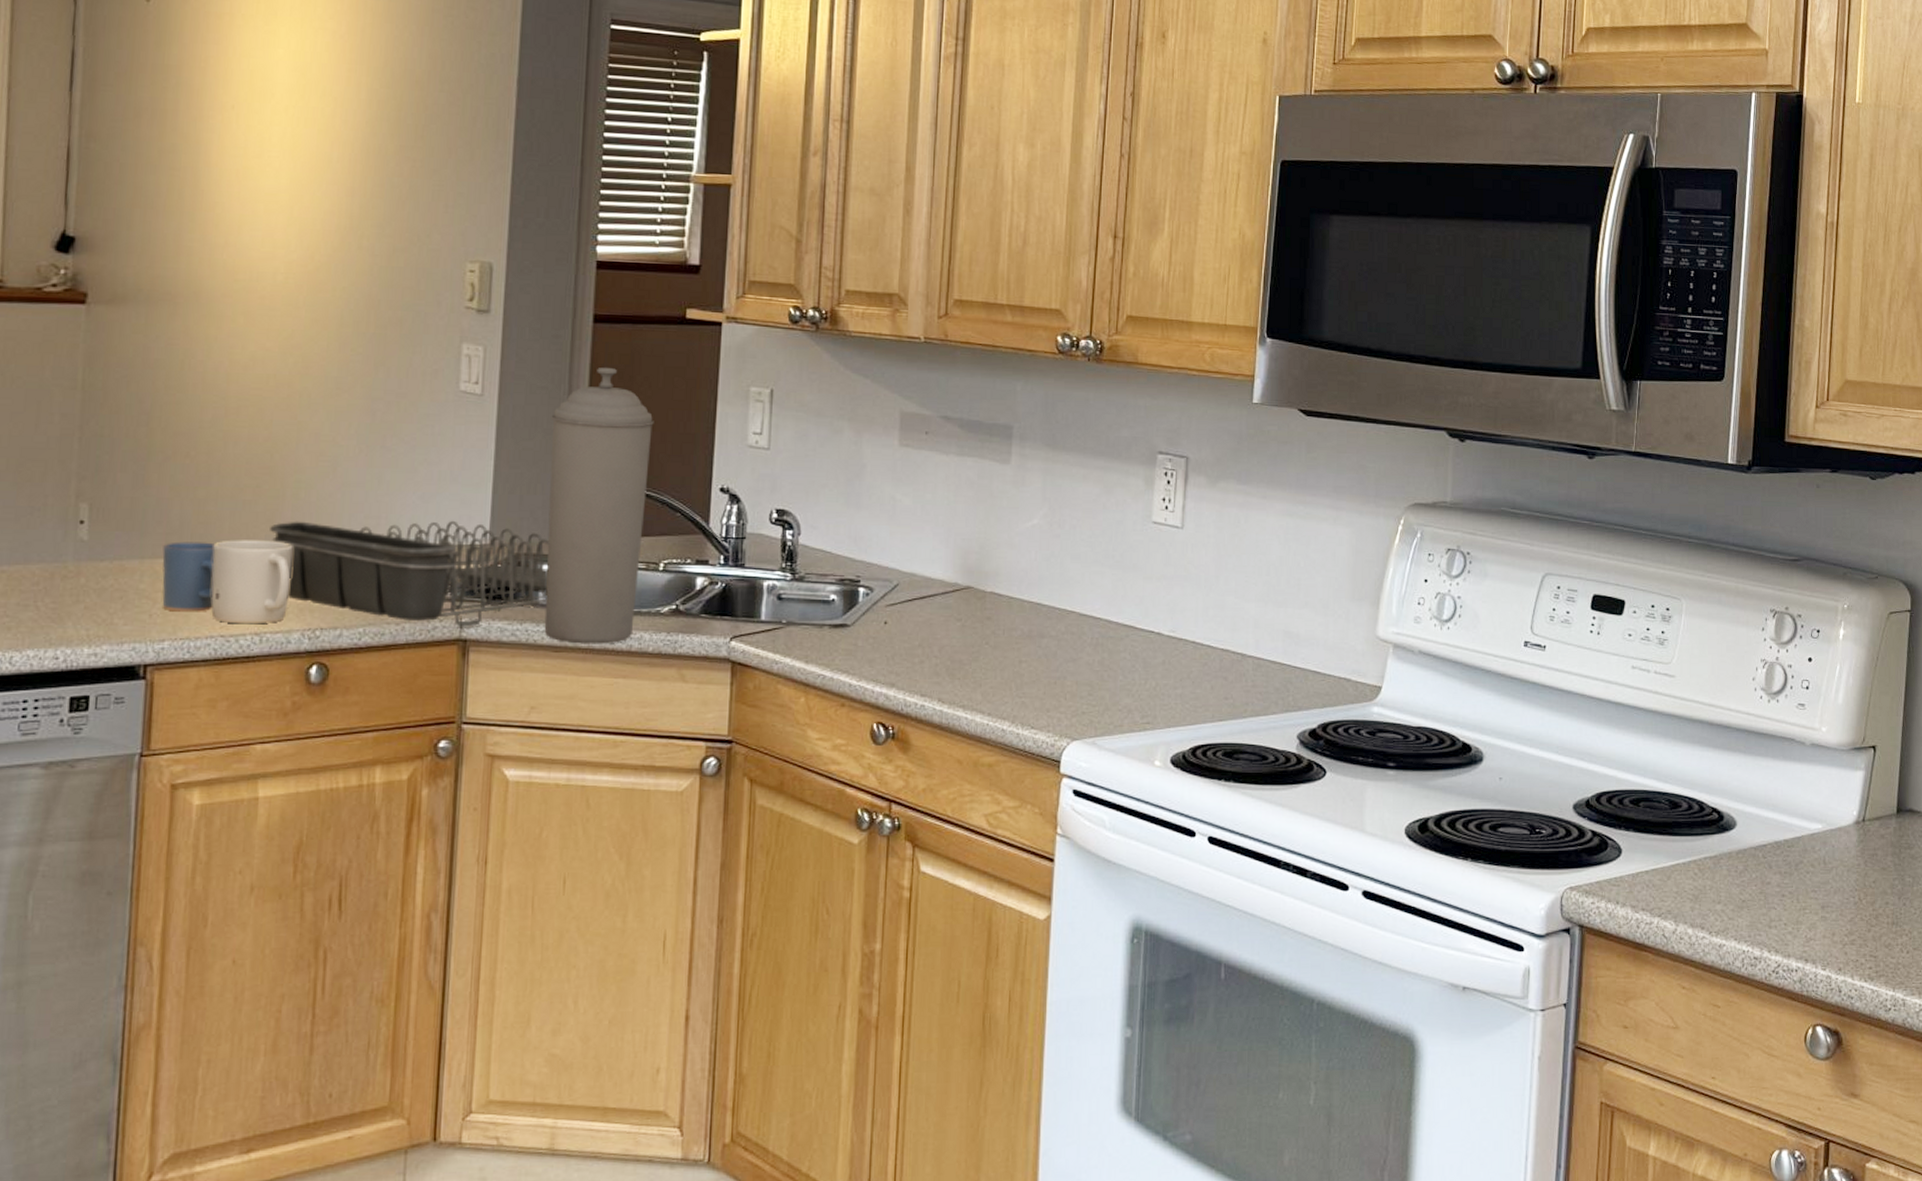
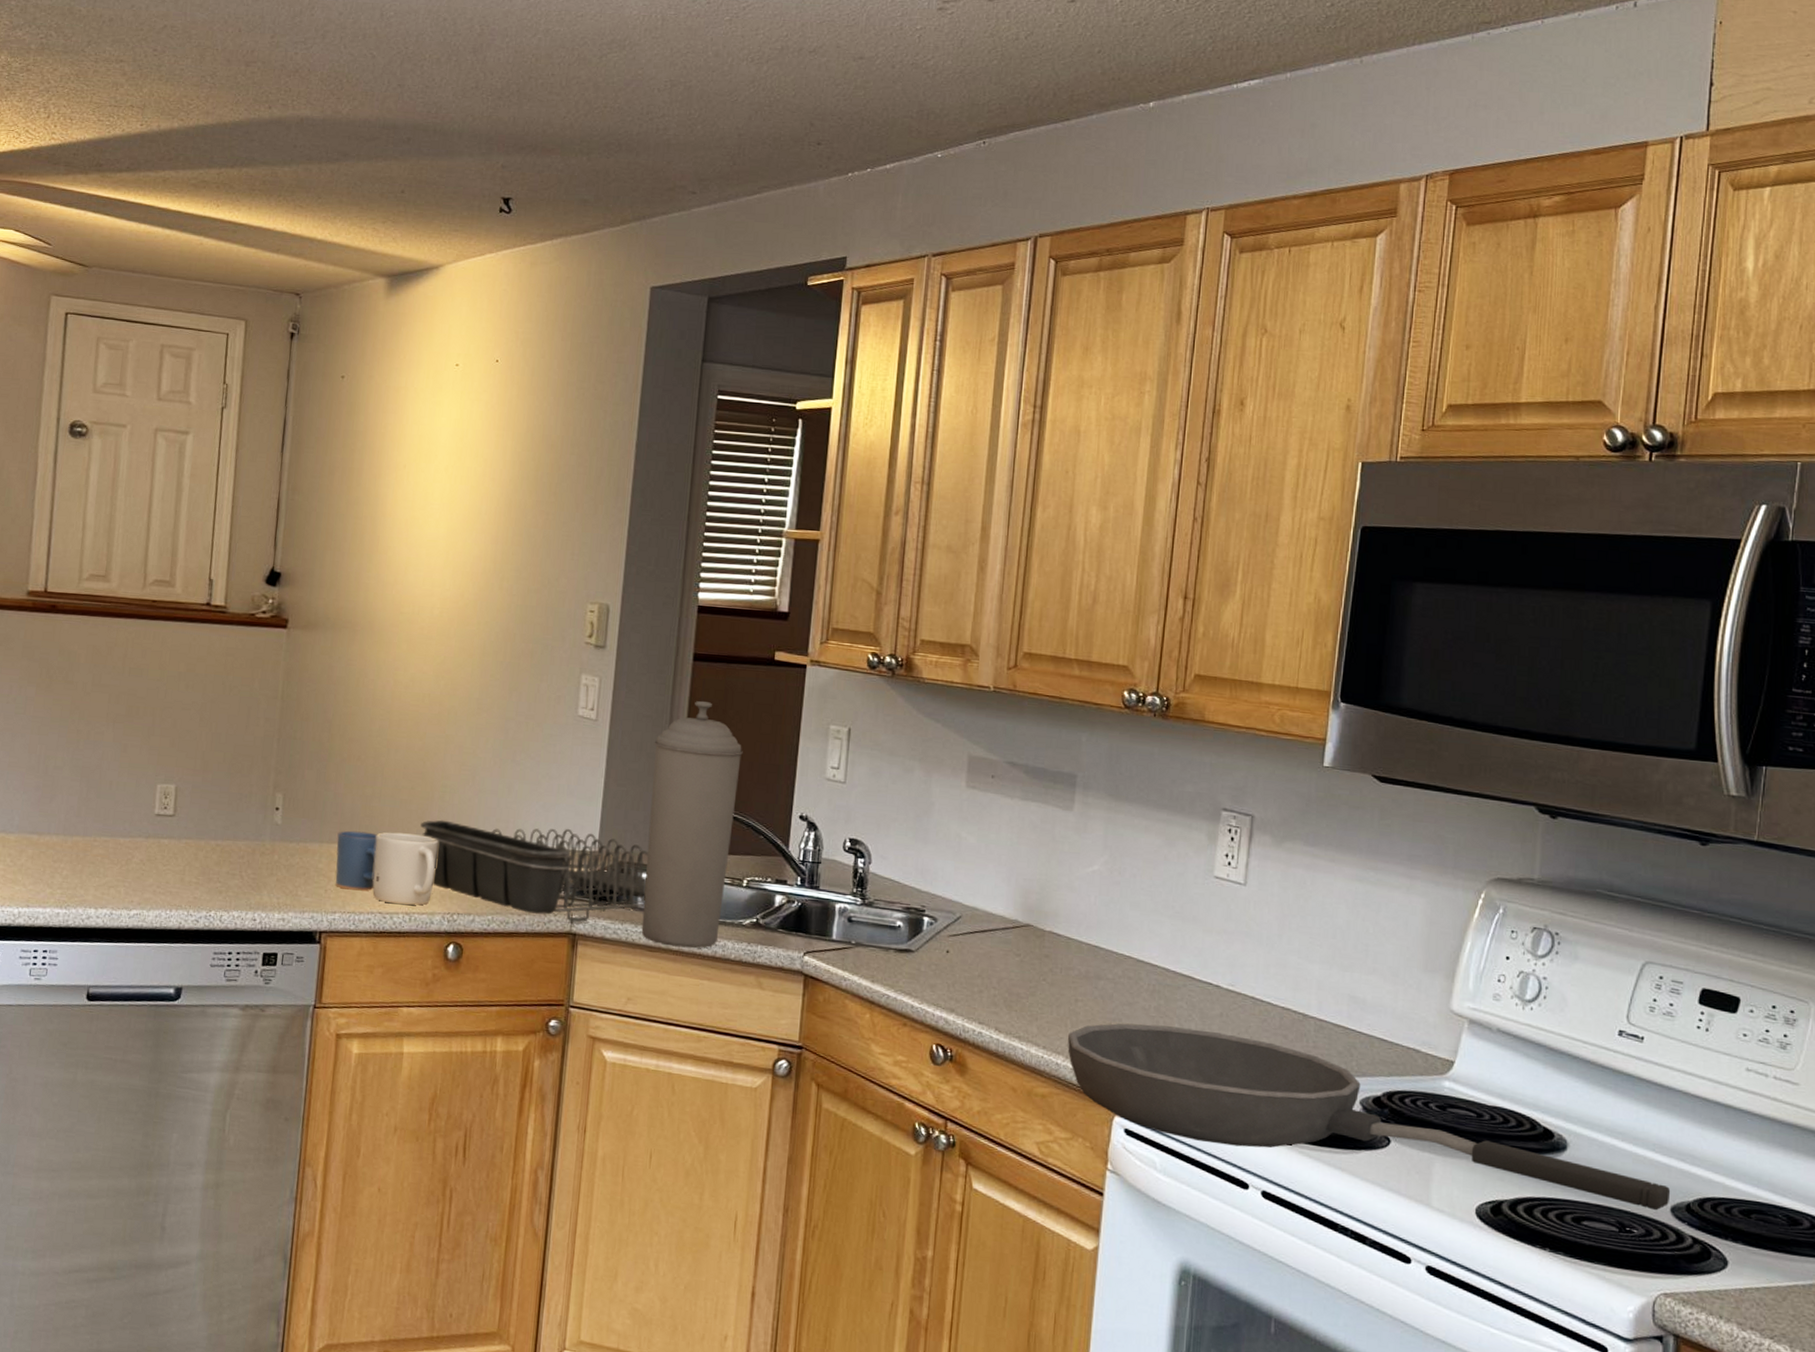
frying pan: none [1013,679,1573,810] -> present [1067,1023,1671,1211]

